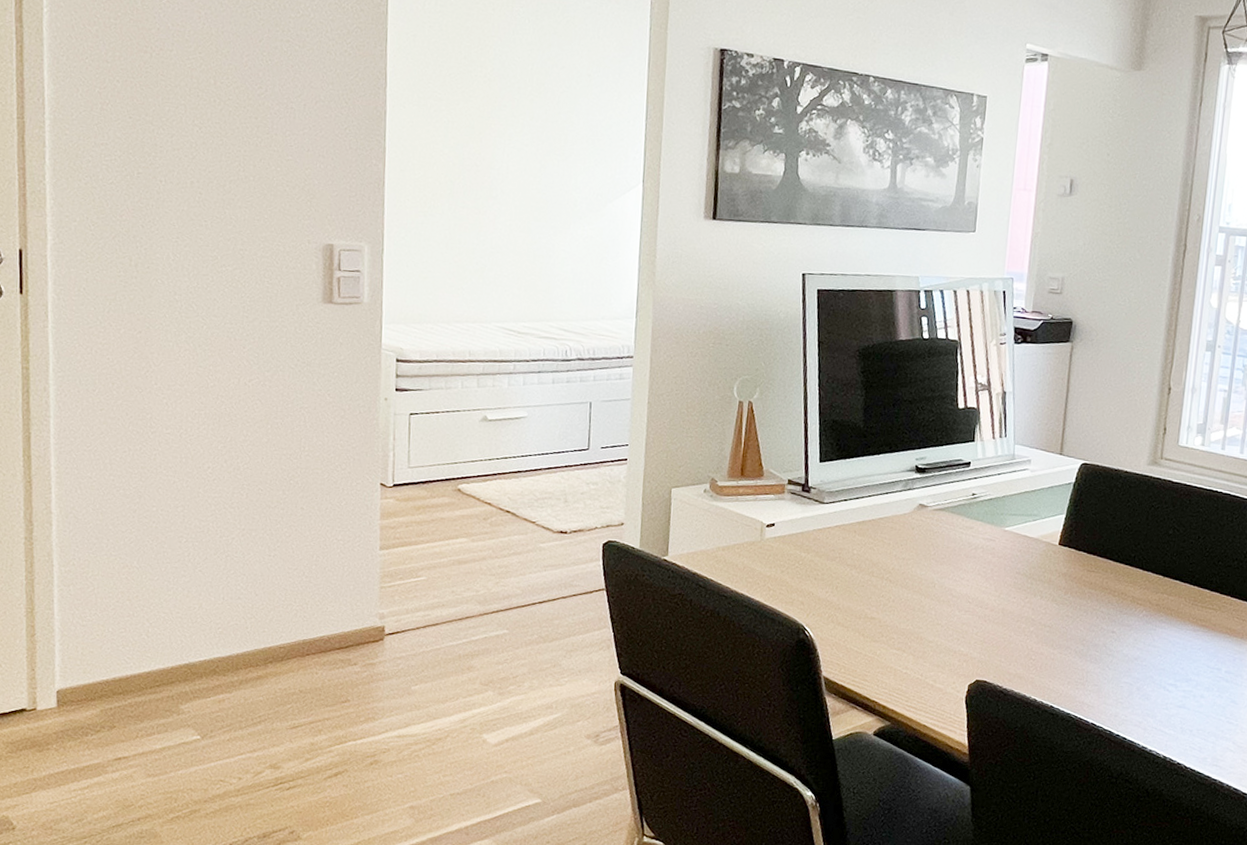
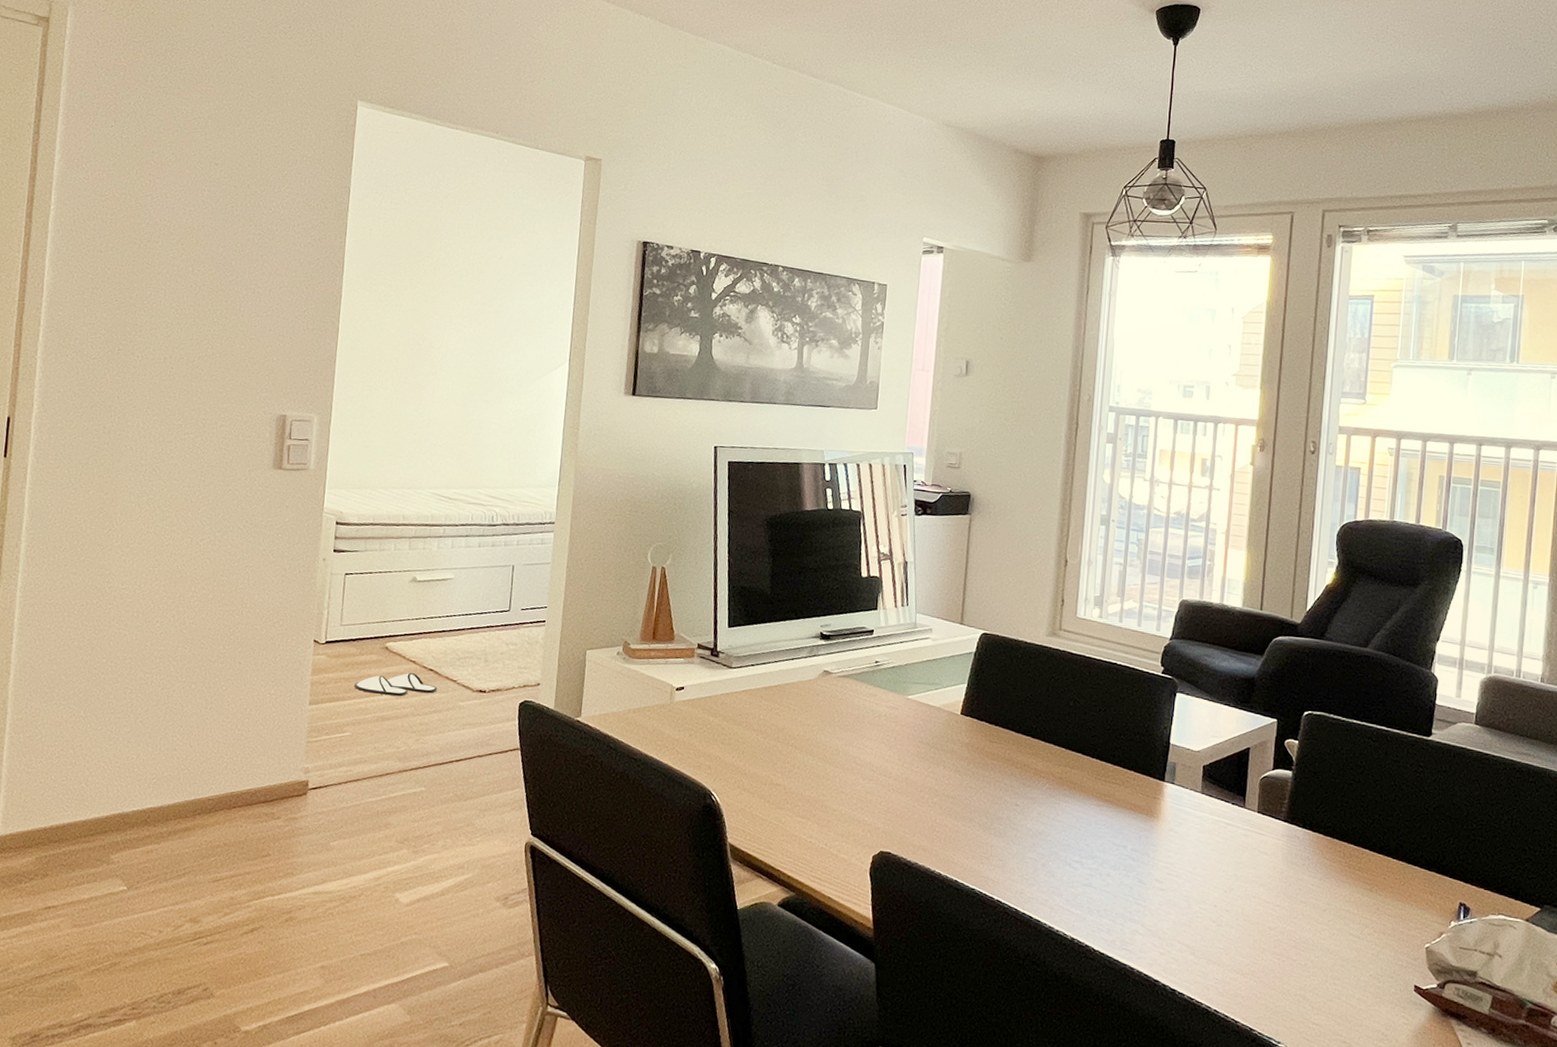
slippers: none [427,514,515,539] -> present [354,672,437,696]

